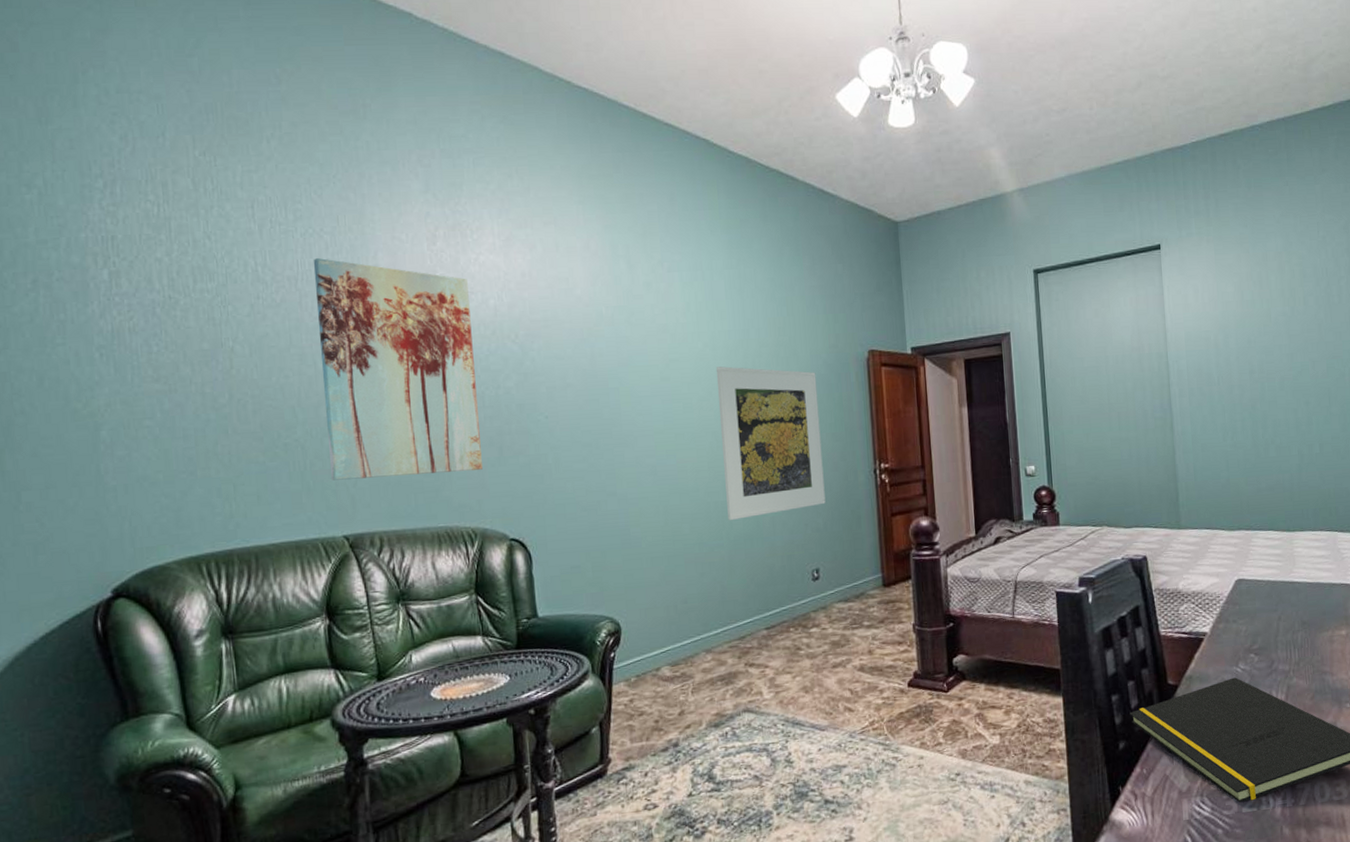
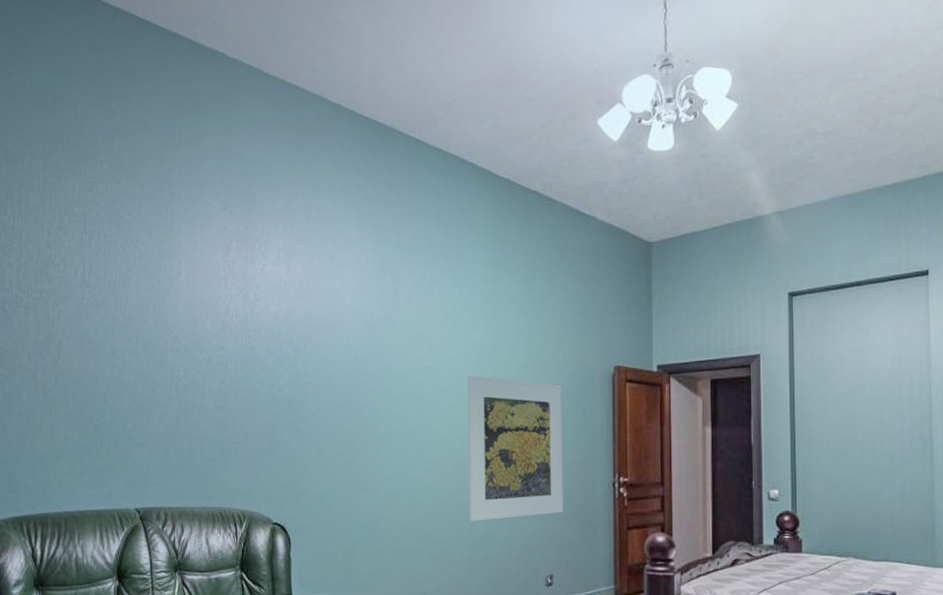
wall art: present [313,258,482,481] -> none [129,266,254,460]

